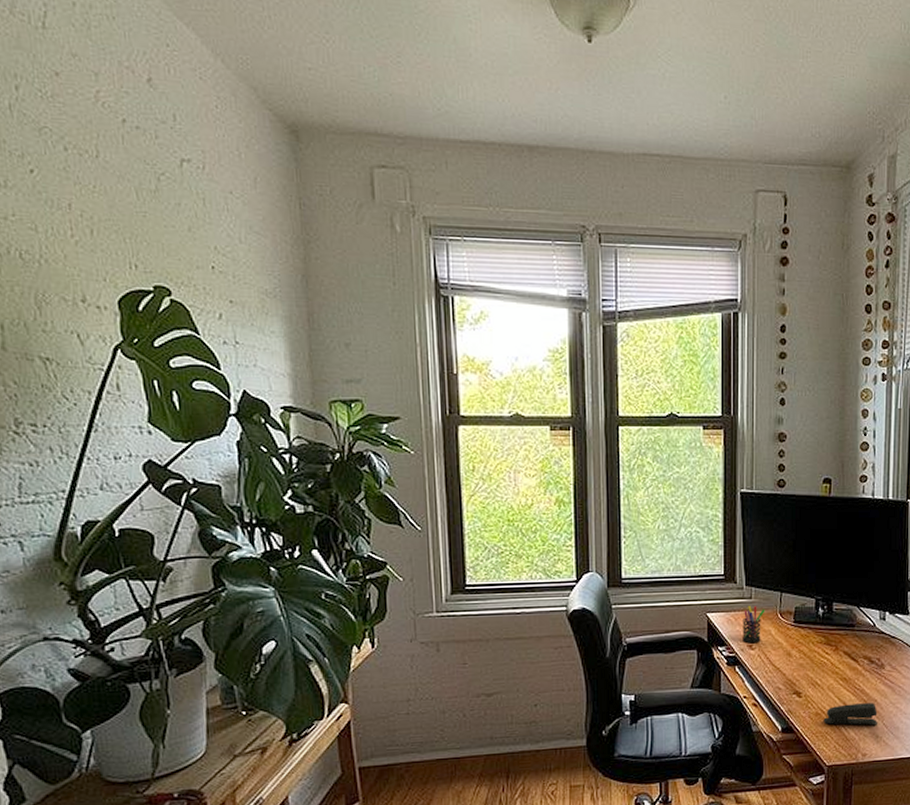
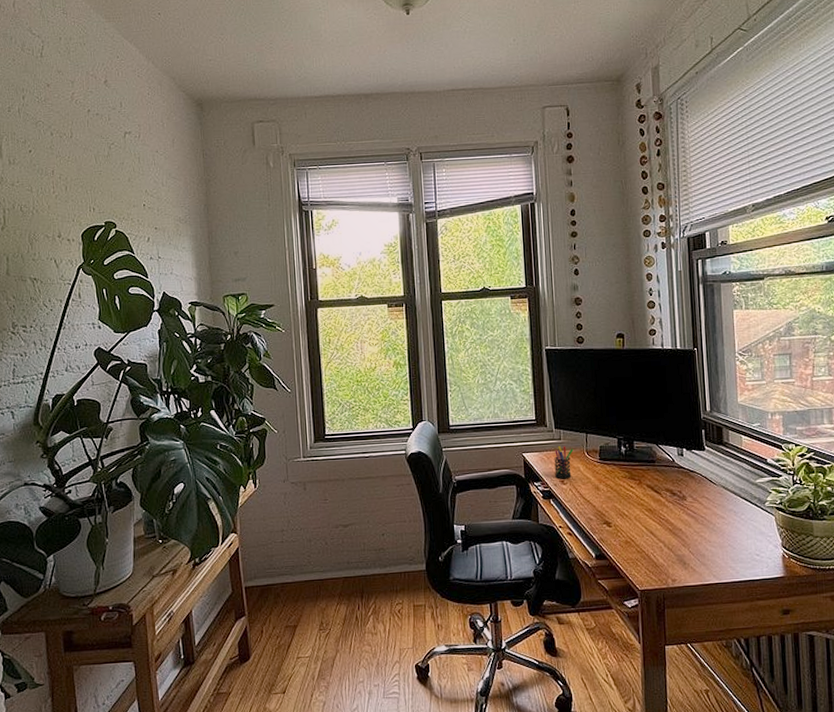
stapler: present [823,703,878,726] -> none [633,532,684,553]

